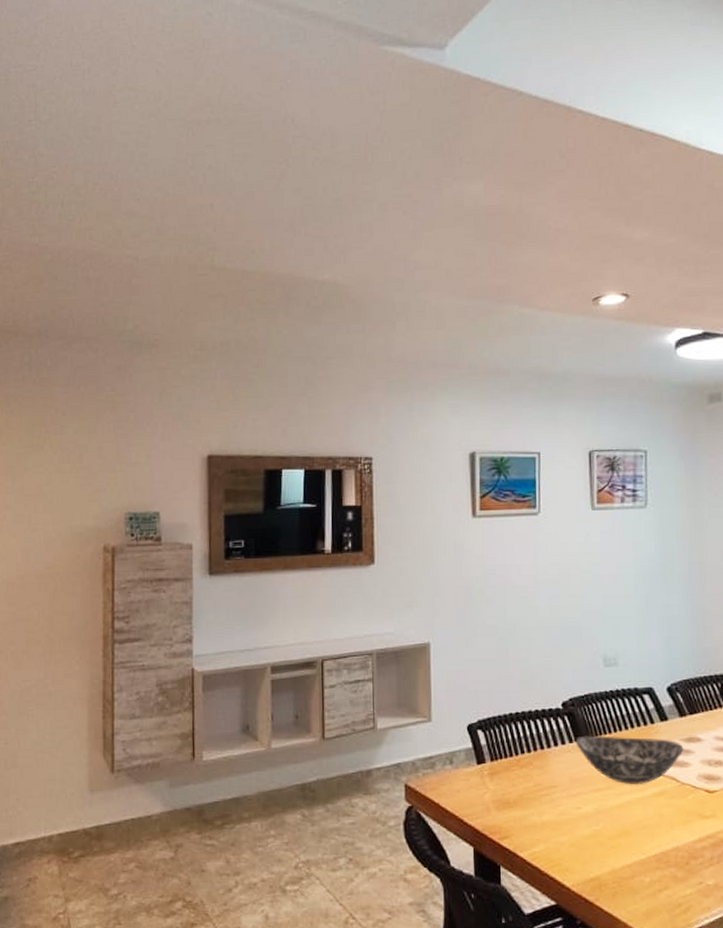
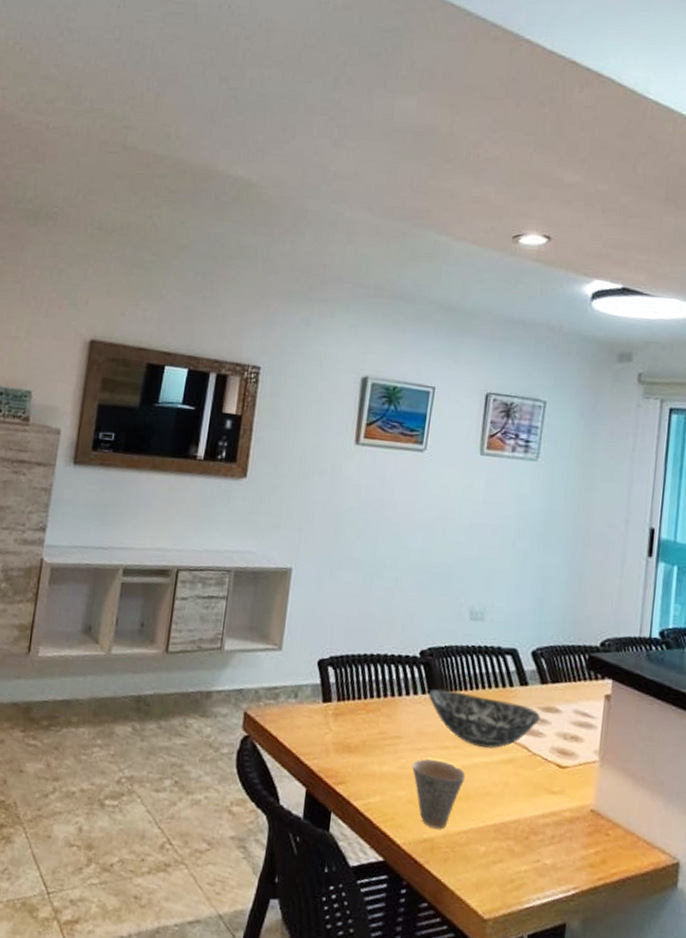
cup: none [570,803,622,867] -> present [412,759,466,829]

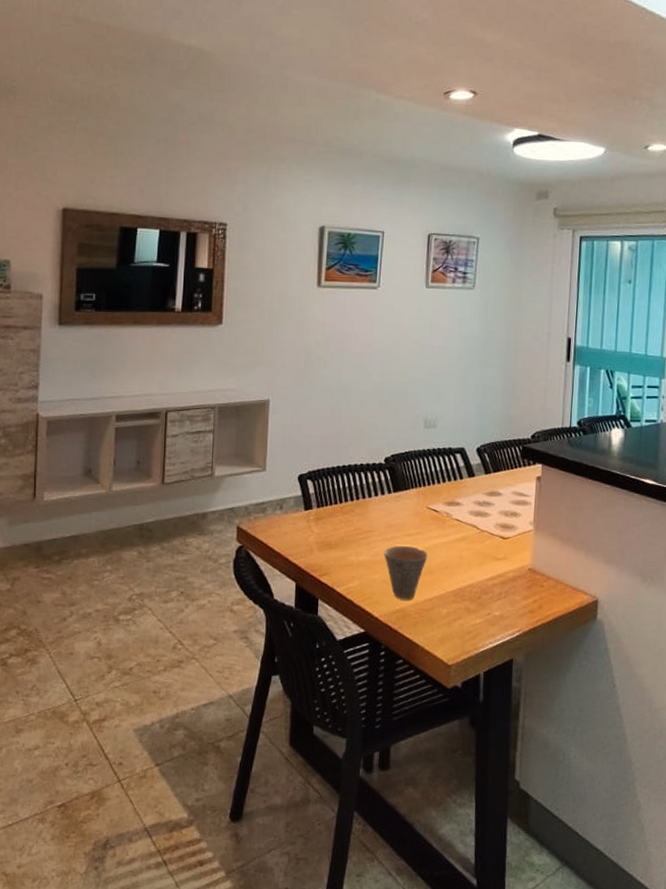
bowl: present [428,688,541,749] -> none [393,487,486,531]

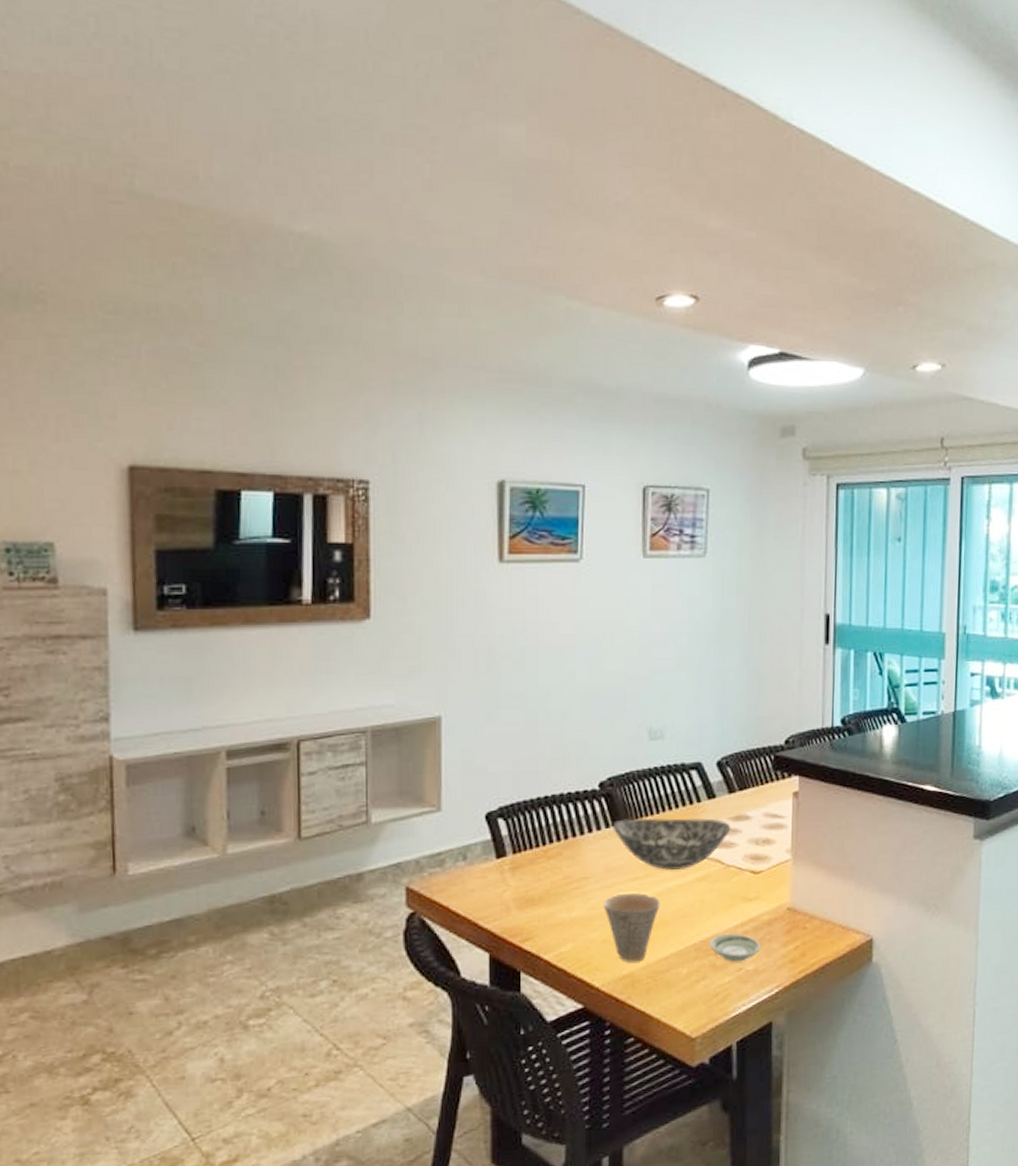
bowl: none [393,487,486,531] -> present [612,817,731,870]
saucer: none [465,584,506,608] -> present [710,933,760,962]

